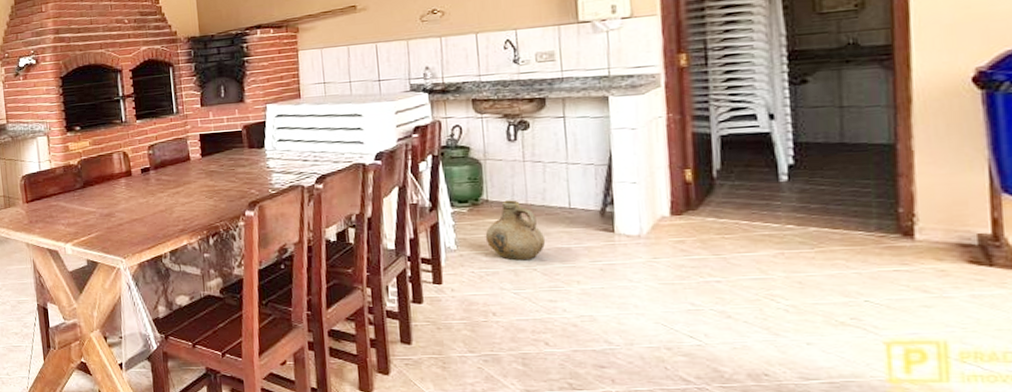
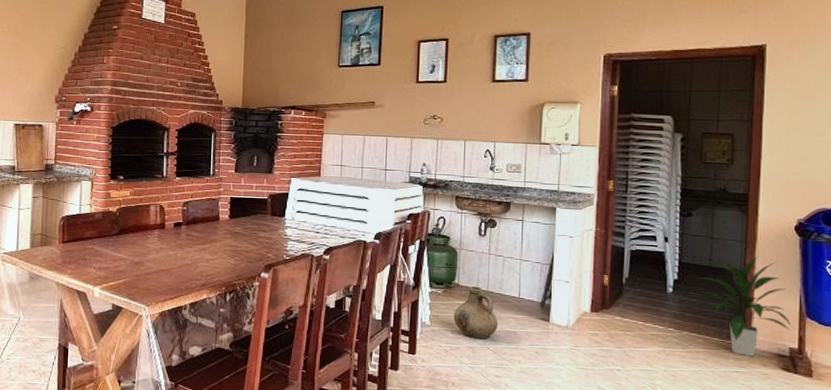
indoor plant: none [822,123,977,251] -> present [696,256,791,357]

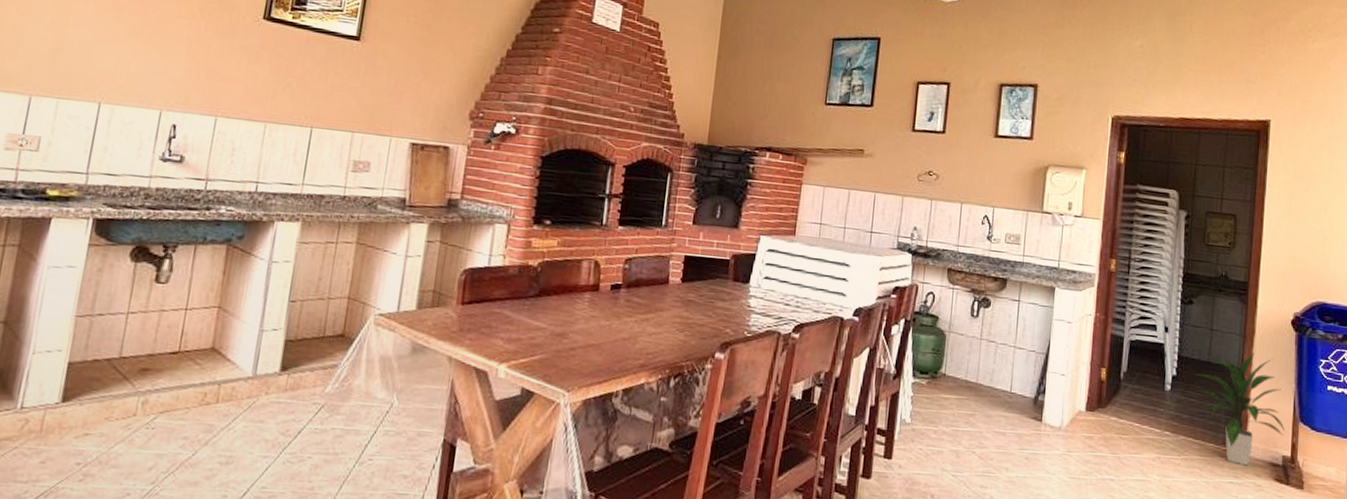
ceramic jug: present [453,286,499,340] -> none [937,376,987,442]

